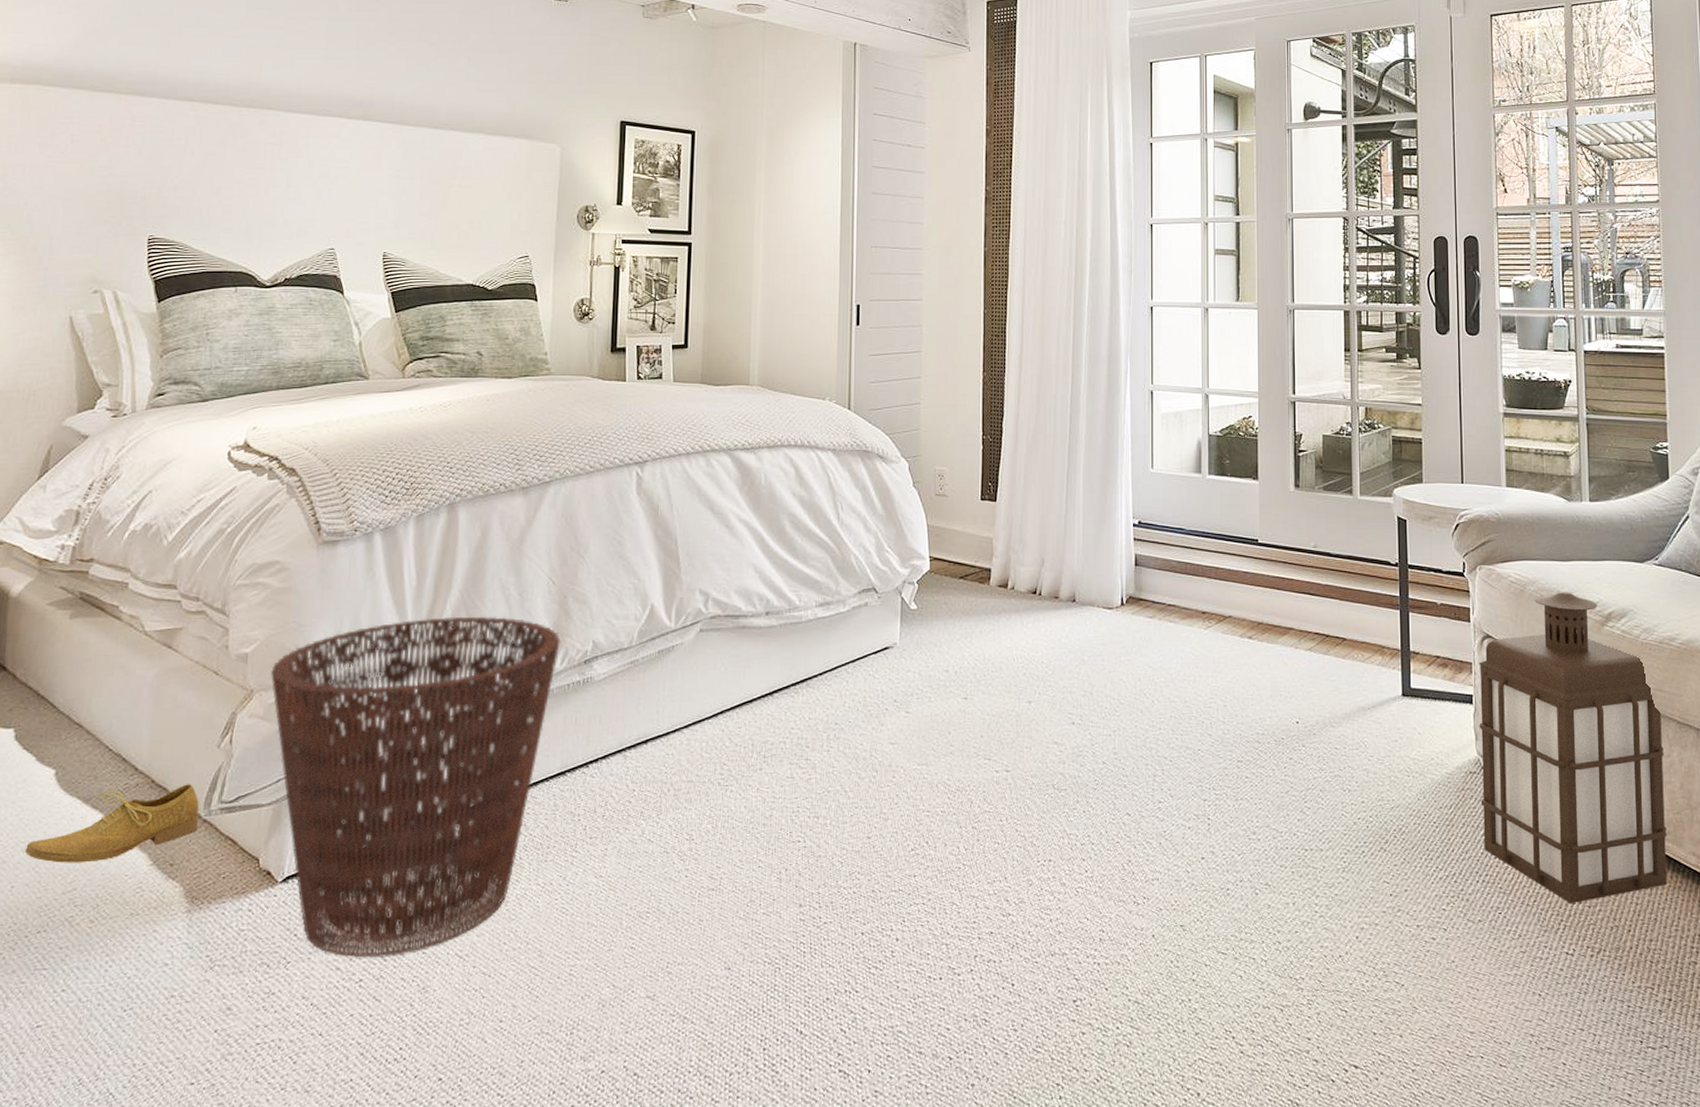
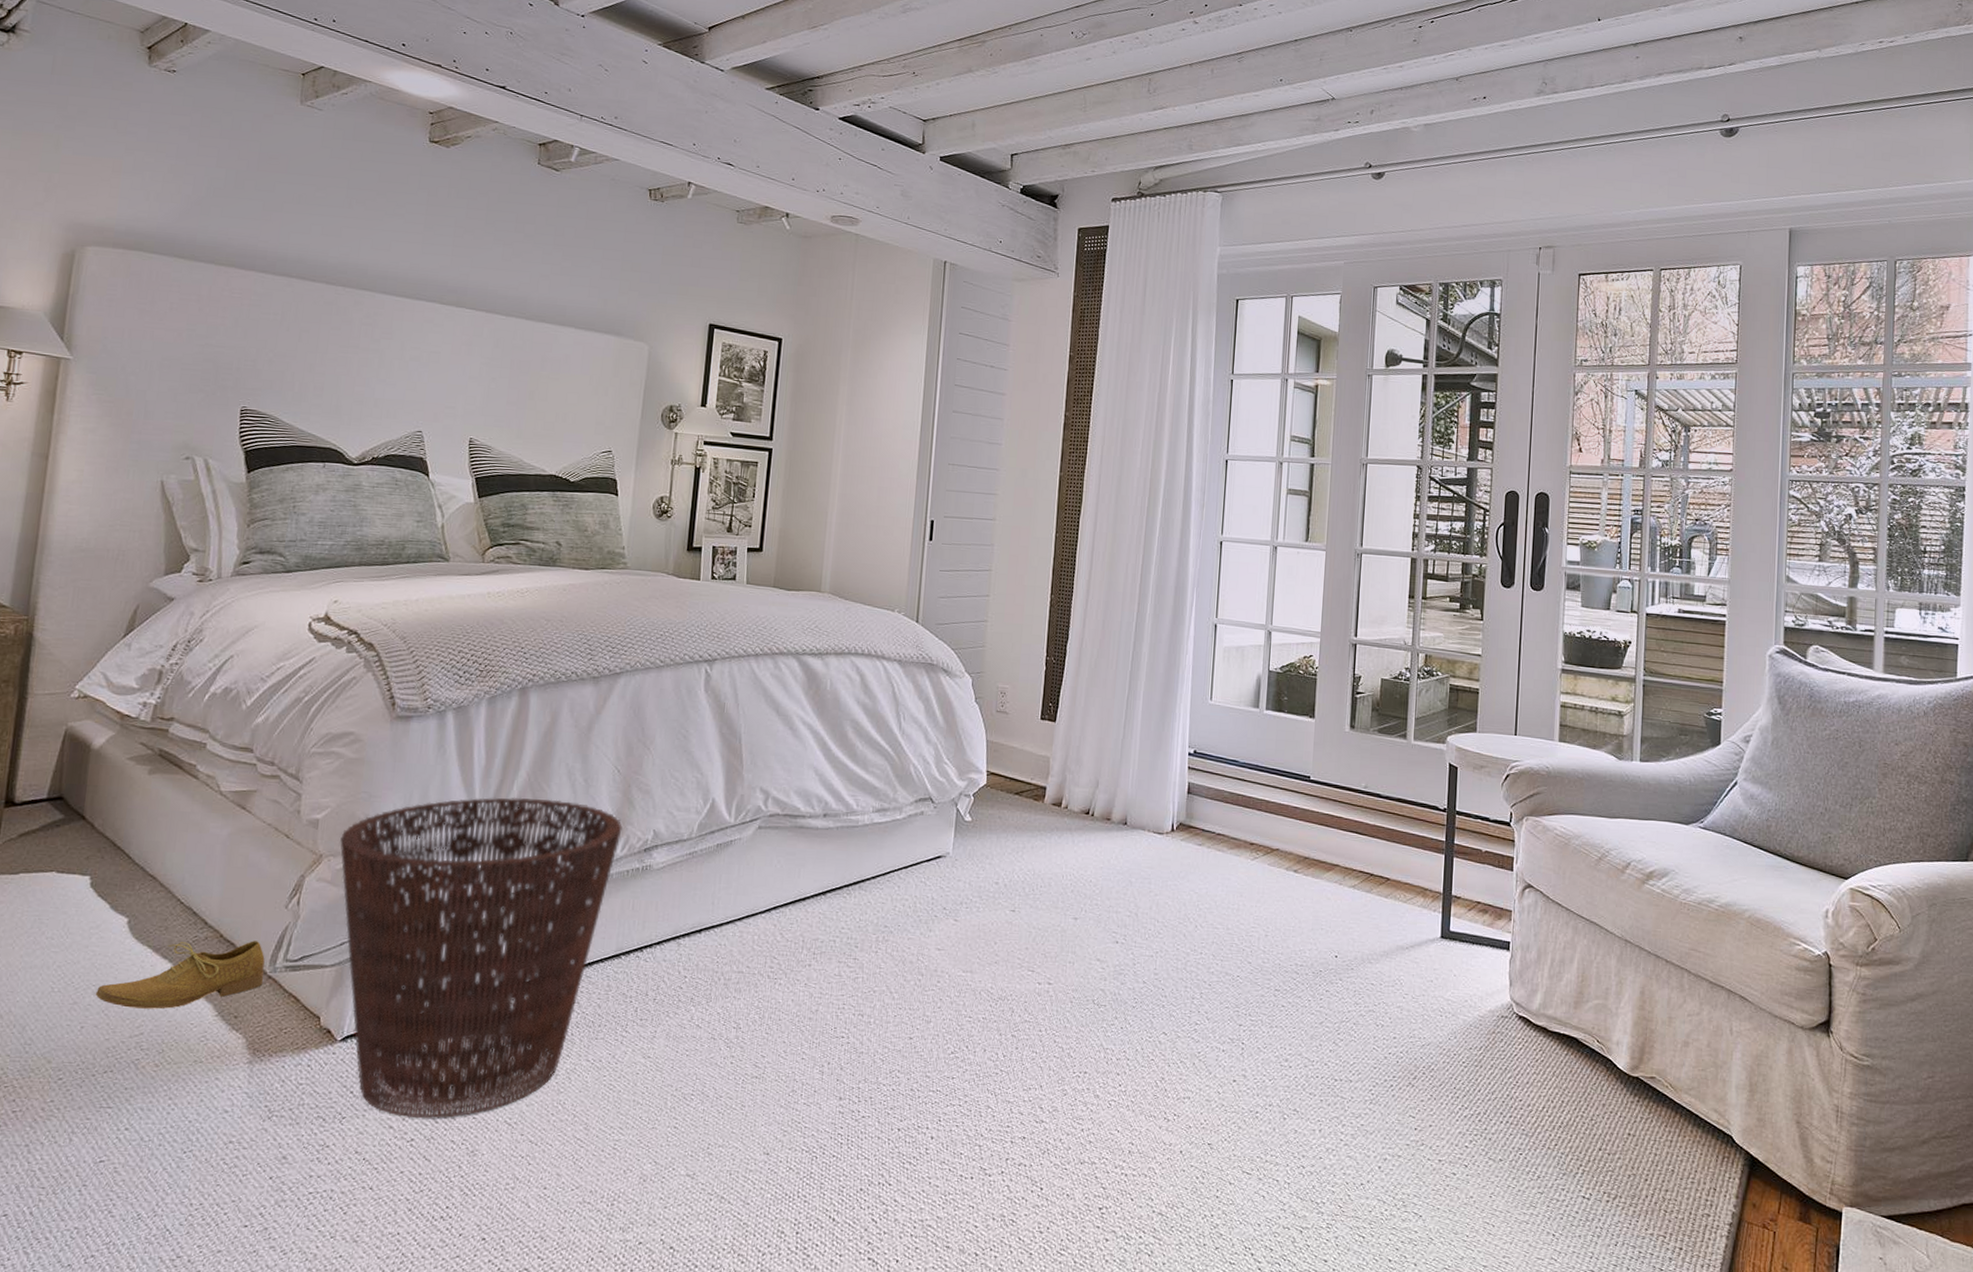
lantern: present [1478,591,1667,904] -> none [1510,847,1694,1151]

